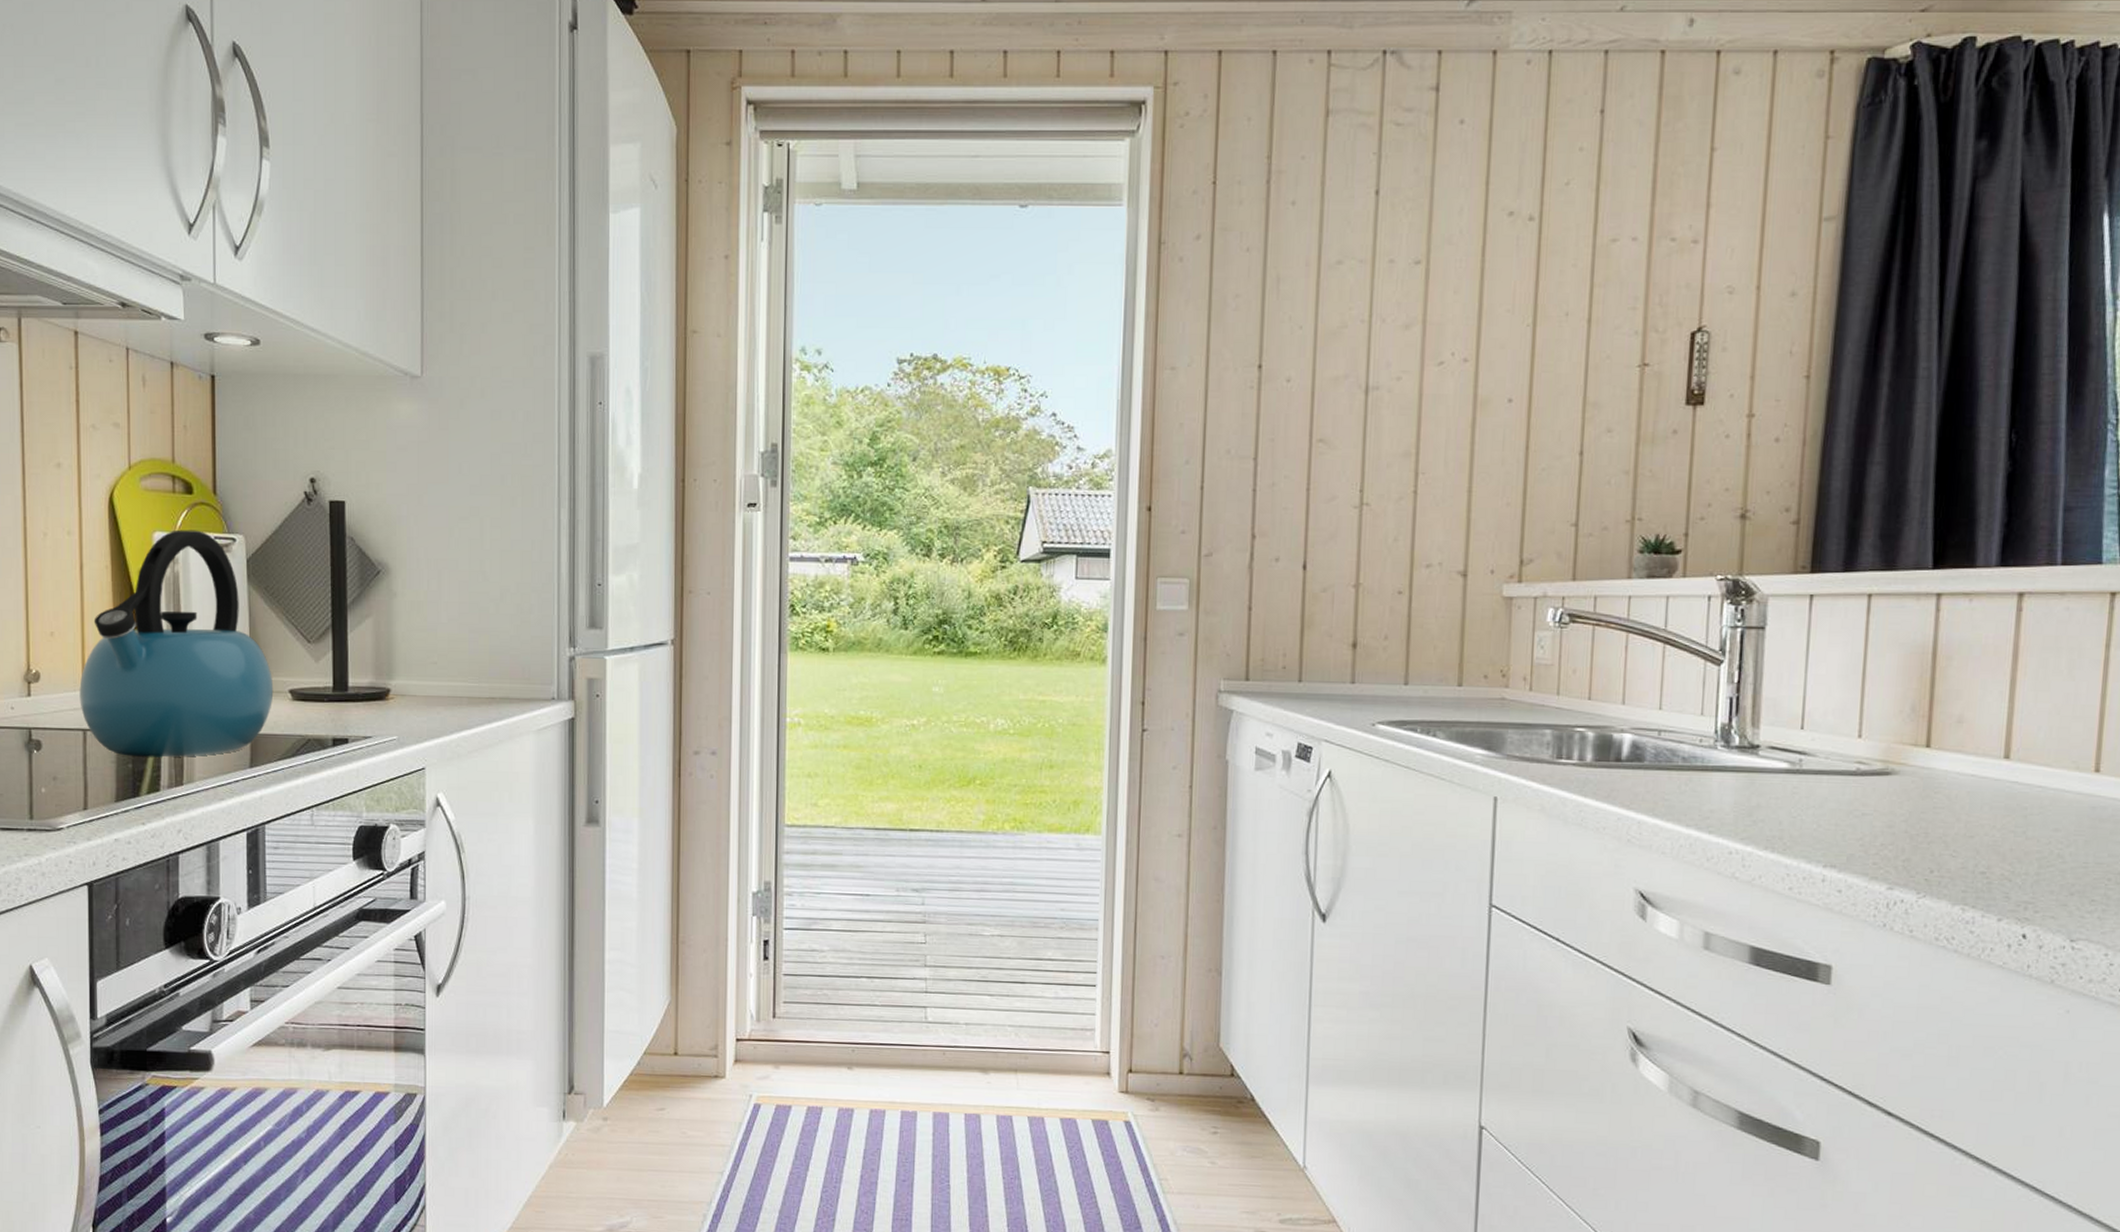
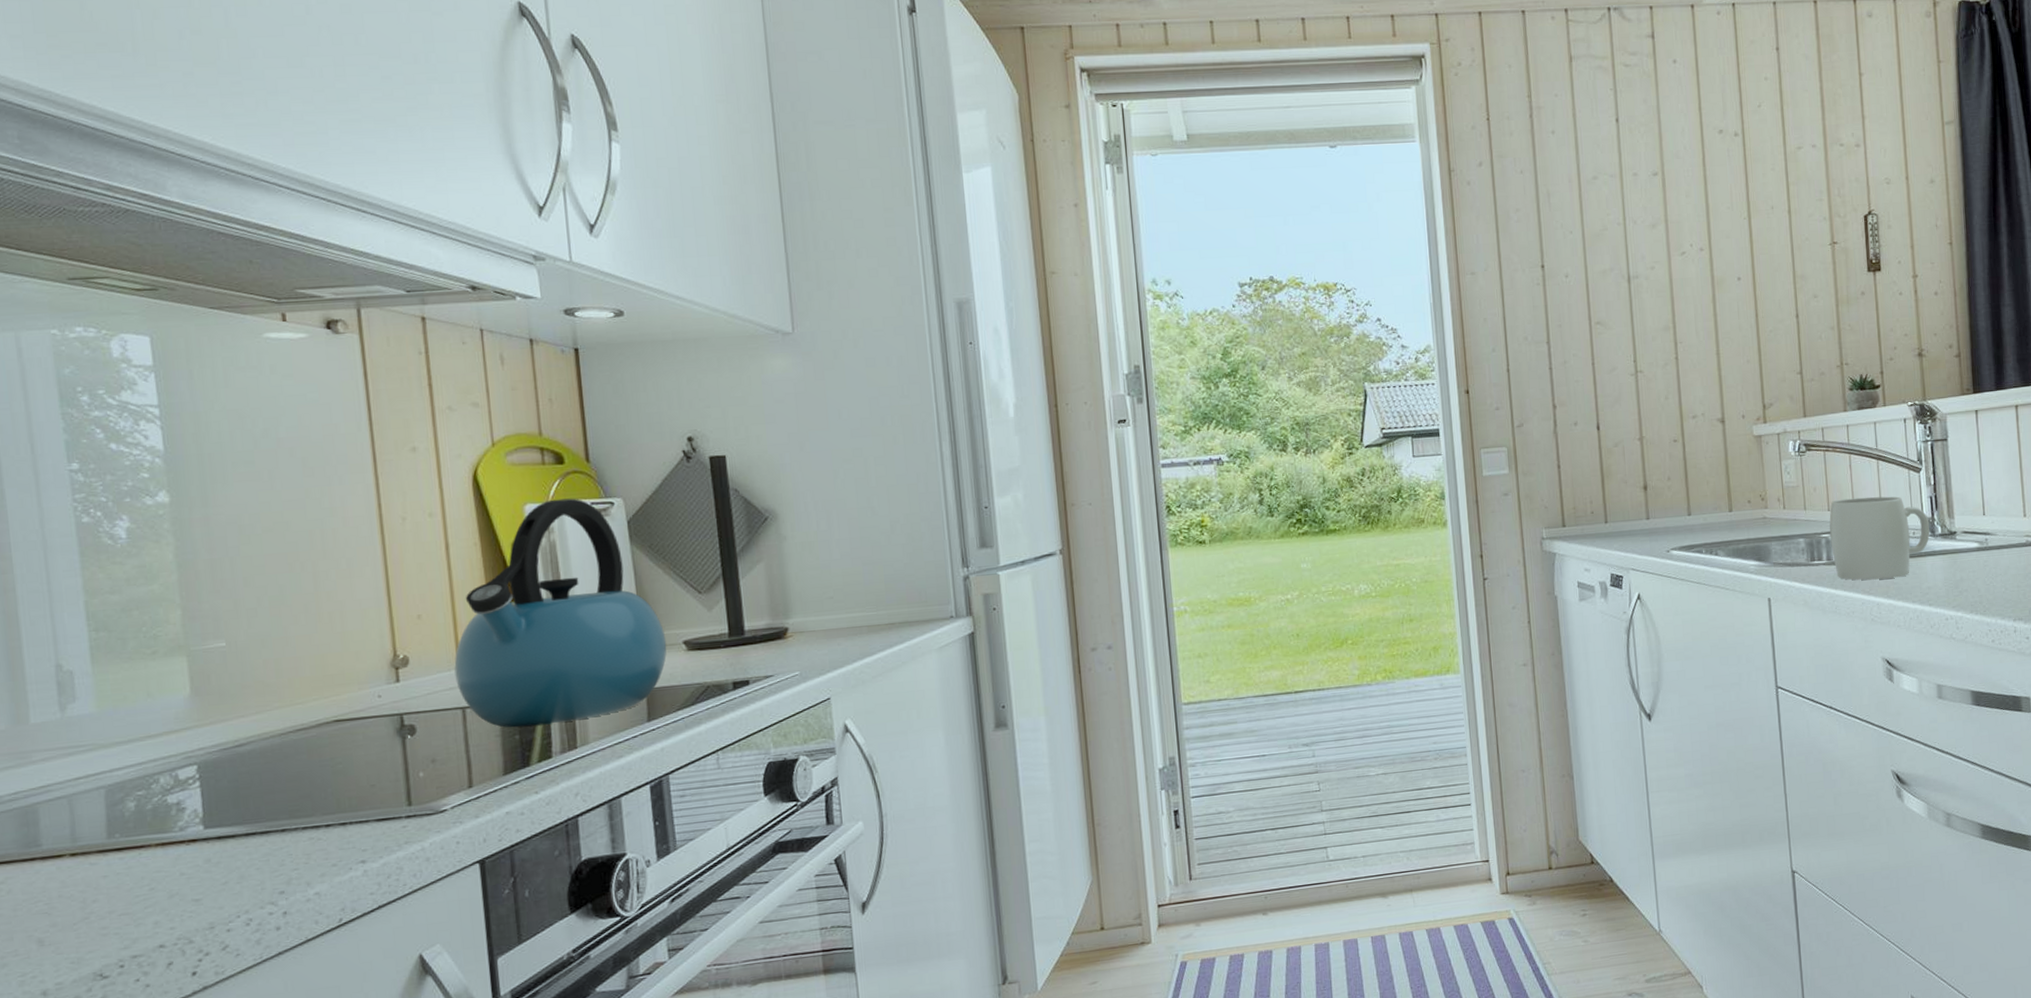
mug: none [1586,687,1725,793] -> present [1829,496,1930,581]

